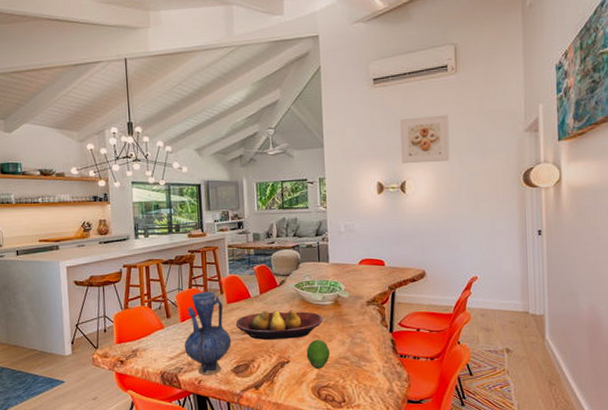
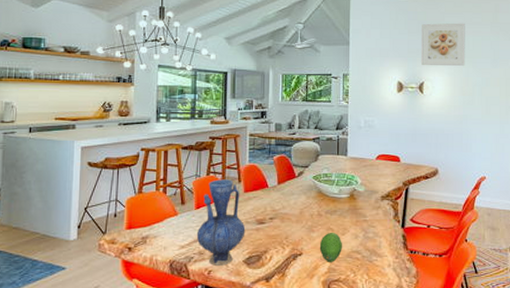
fruit bowl: present [235,310,323,340] -> none [251,201,338,231]

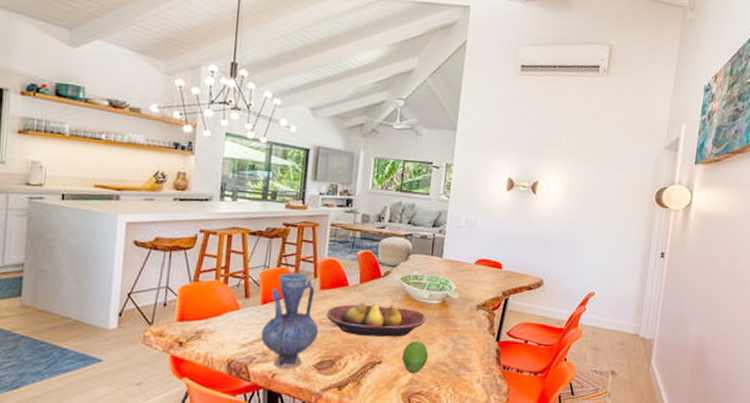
fruit bowl: none [251,201,338,231] -> present [326,302,426,338]
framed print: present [420,23,465,66] -> none [536,114,592,167]

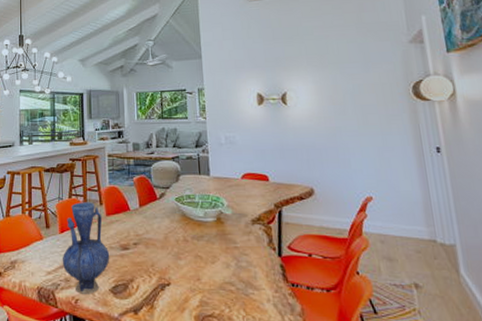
fruit bowl: present [326,302,426,338] -> none [114,225,205,258]
fruit: present [401,340,428,373] -> none [188,259,213,294]

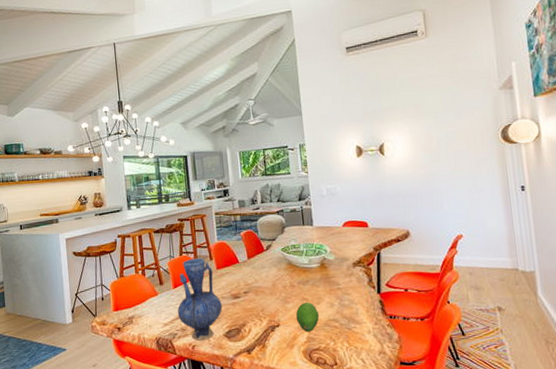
fruit: none [188,259,213,294] -> present [295,302,319,332]

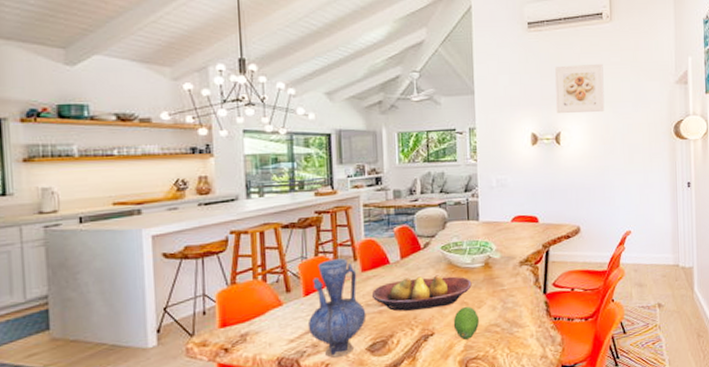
fruit bowl: none [225,273,310,304] -> present [371,275,472,312]
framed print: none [374,77,426,126] -> present [555,63,605,113]

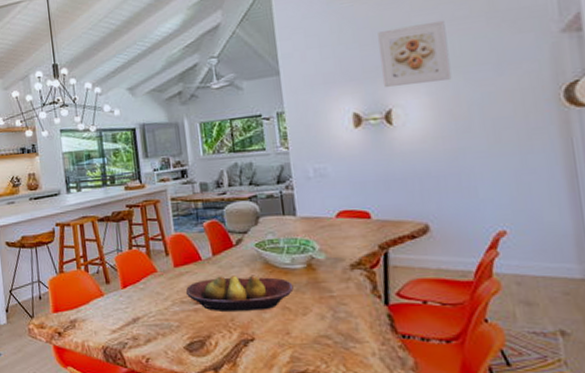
vase: present [307,258,367,358] -> none [127,253,182,353]
fruit: present [453,306,479,340] -> none [275,311,306,349]

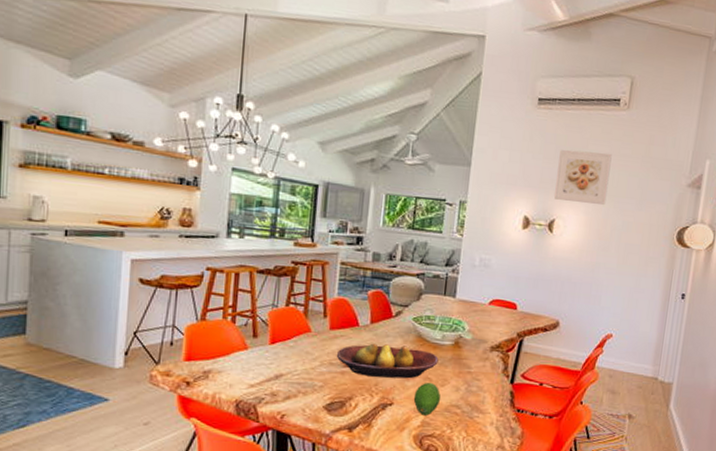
fruit: none [275,311,306,349] -> present [413,382,441,415]

